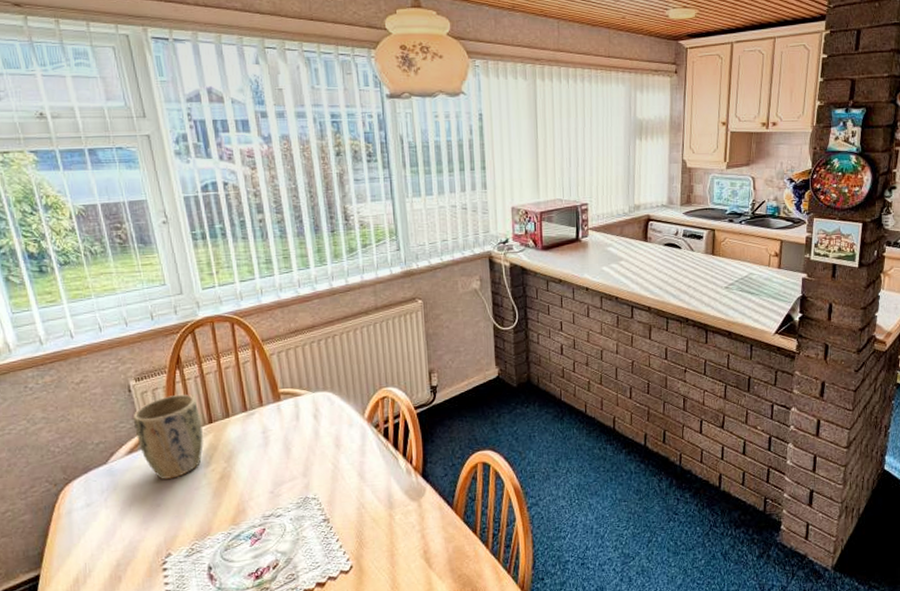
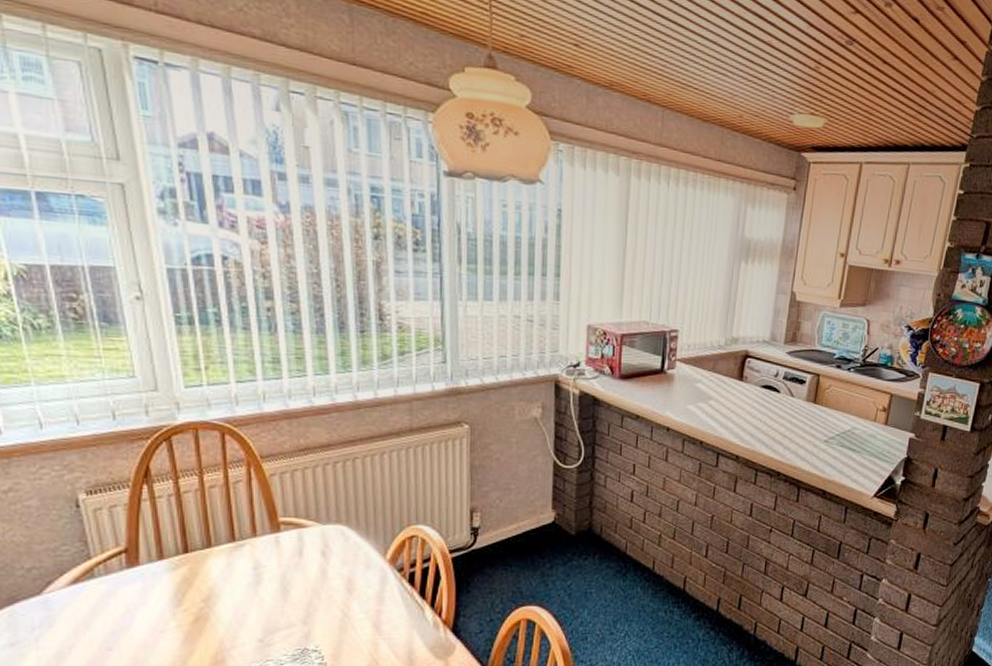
plant pot: present [133,394,203,479] -> none [80,515,174,618]

